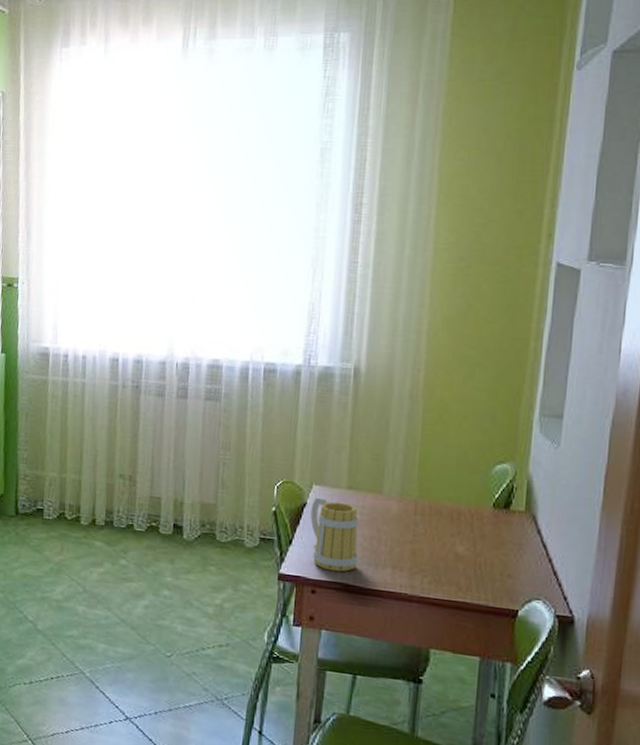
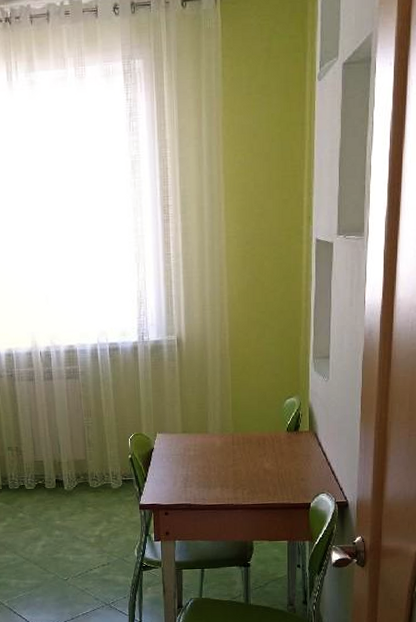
mug: present [310,497,359,572] -> none [157,442,196,497]

